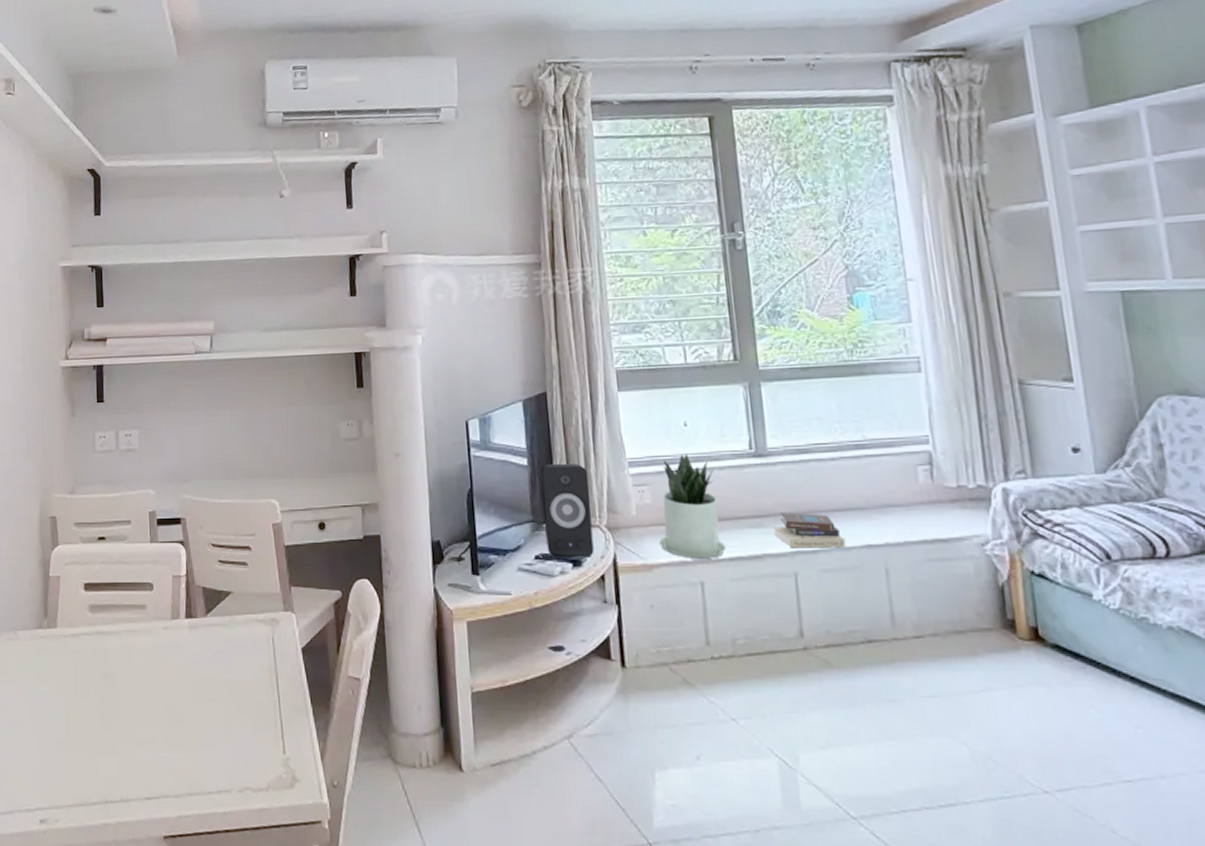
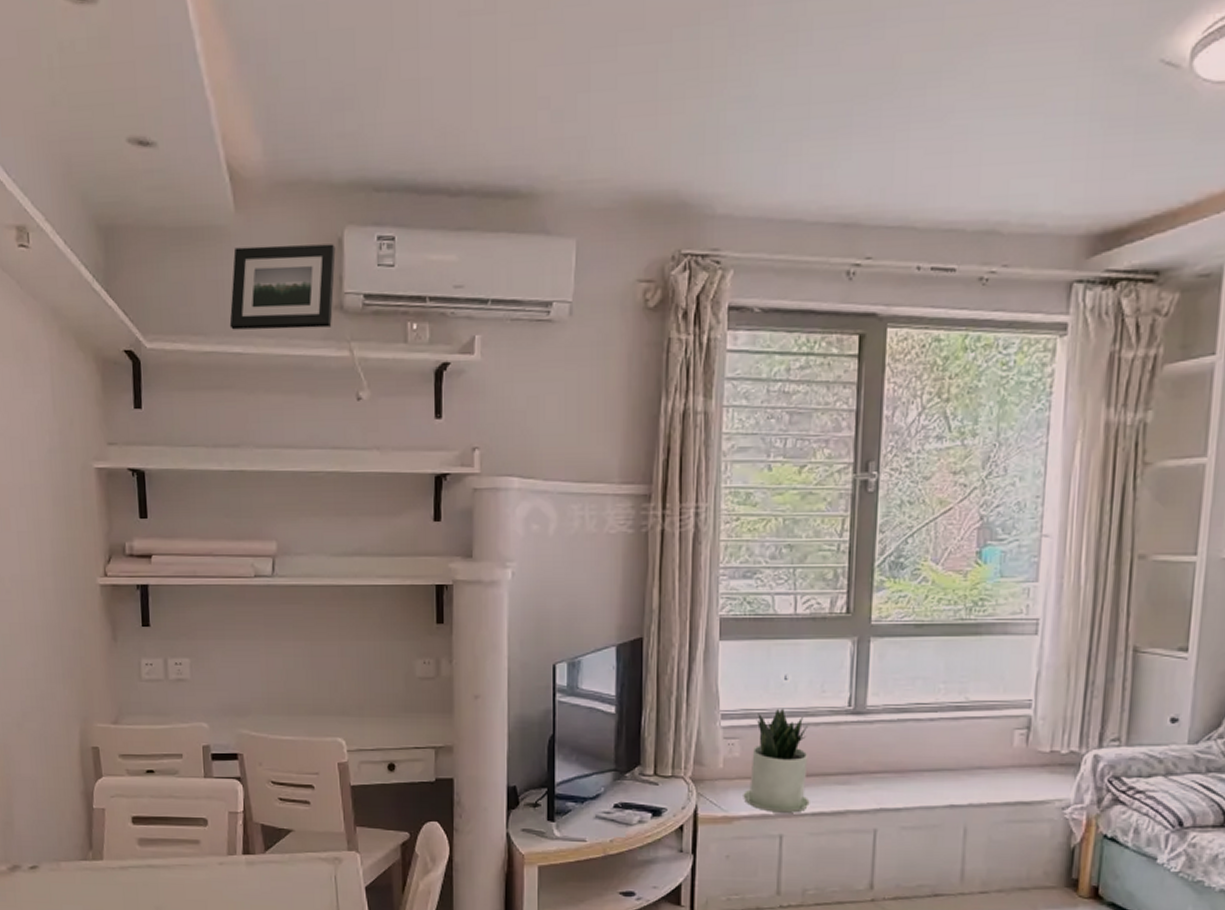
picture frame: none [173,75,259,147] -> present [229,244,336,330]
speaker: present [540,463,594,558] -> none [626,712,678,808]
books: present [773,512,846,548] -> none [859,771,930,807]

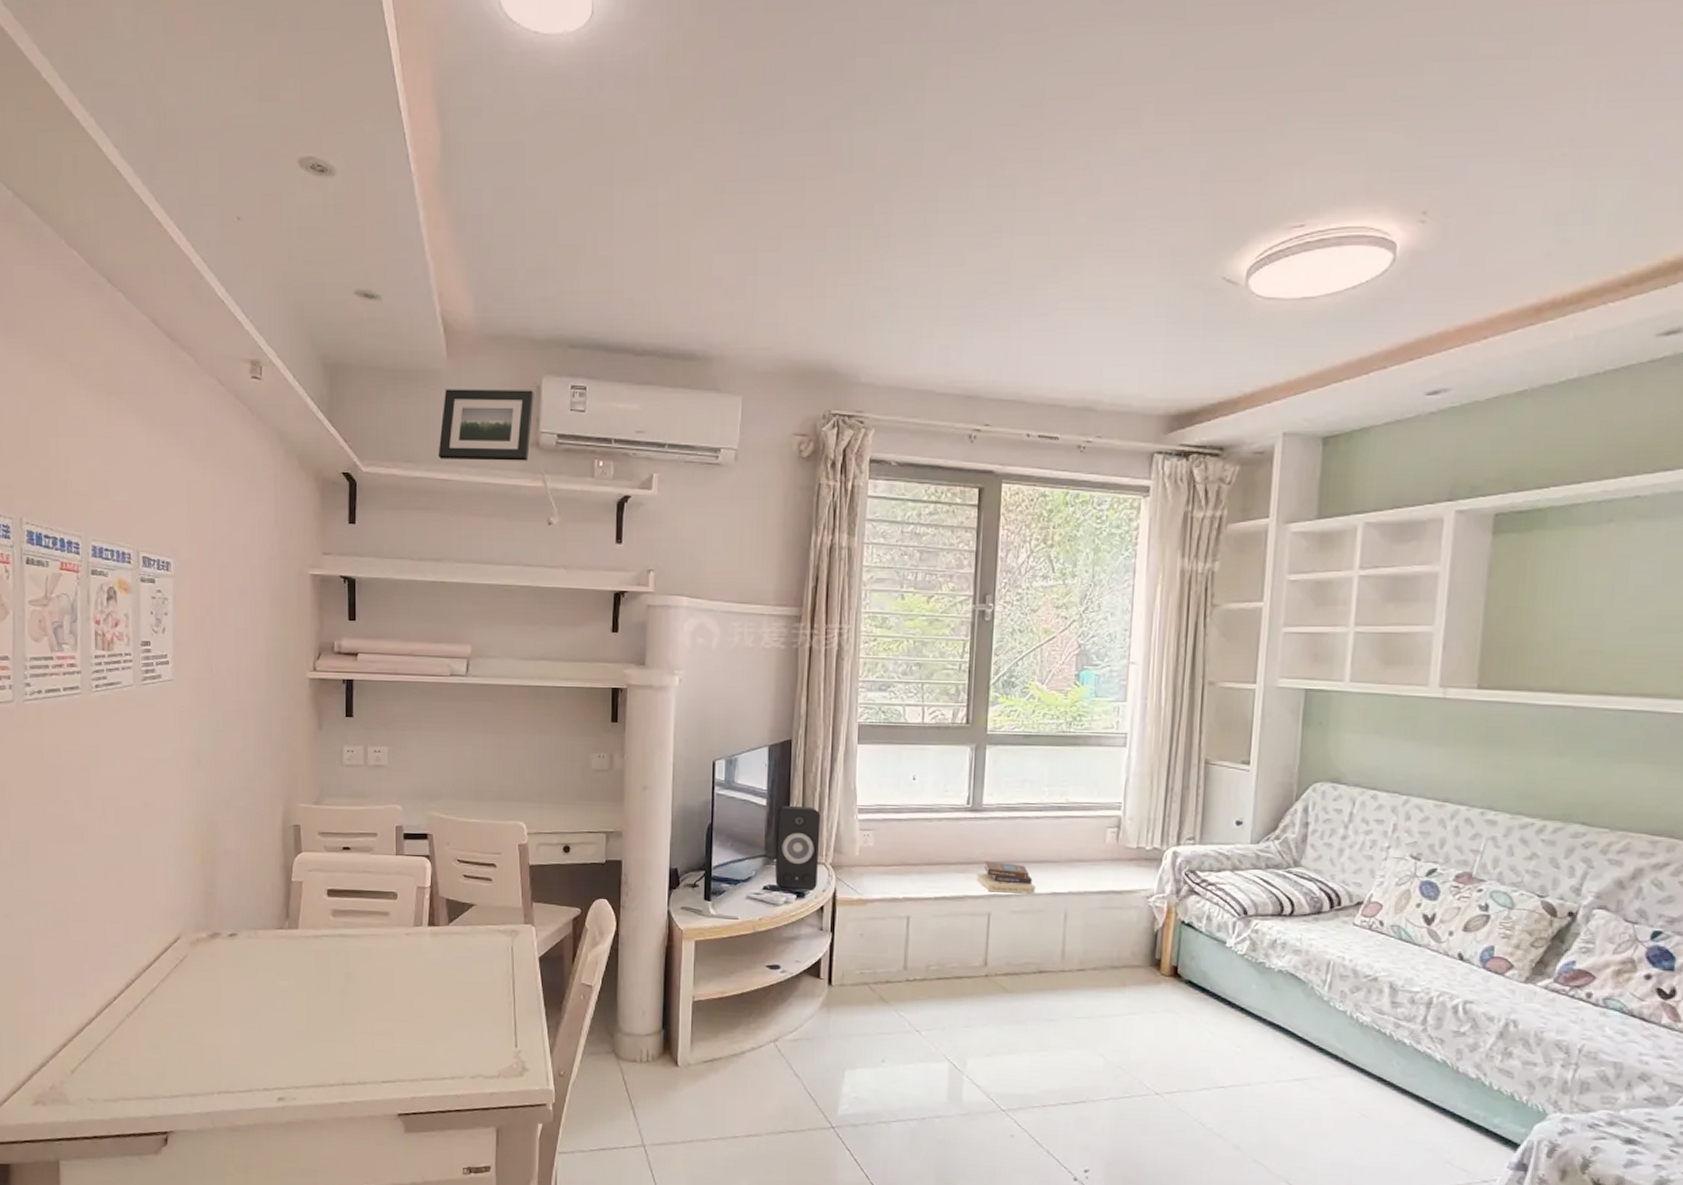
speaker: none [626,712,678,808] -> present [774,805,821,891]
planter: present [743,708,810,813] -> none [876,804,934,897]
books: none [859,771,930,807] -> present [976,861,1036,894]

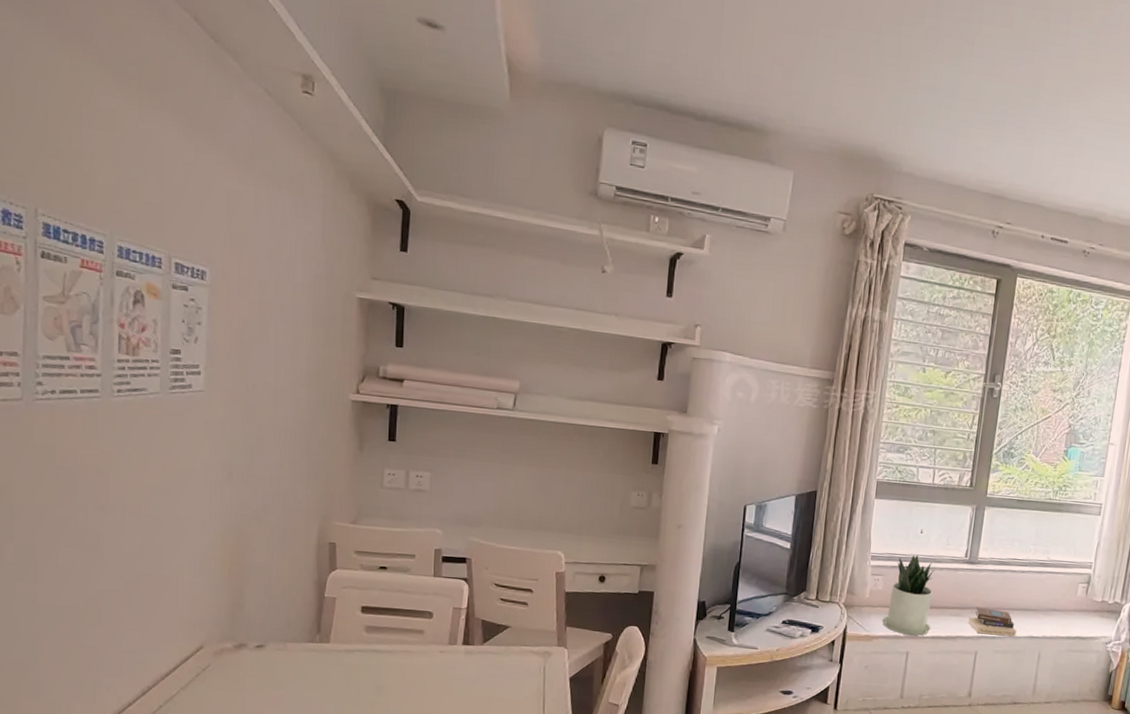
picture frame: present [438,389,534,461] -> none [495,129,596,209]
speaker: present [774,805,821,891] -> none [793,549,838,626]
planter: none [876,804,934,897] -> present [882,554,936,636]

